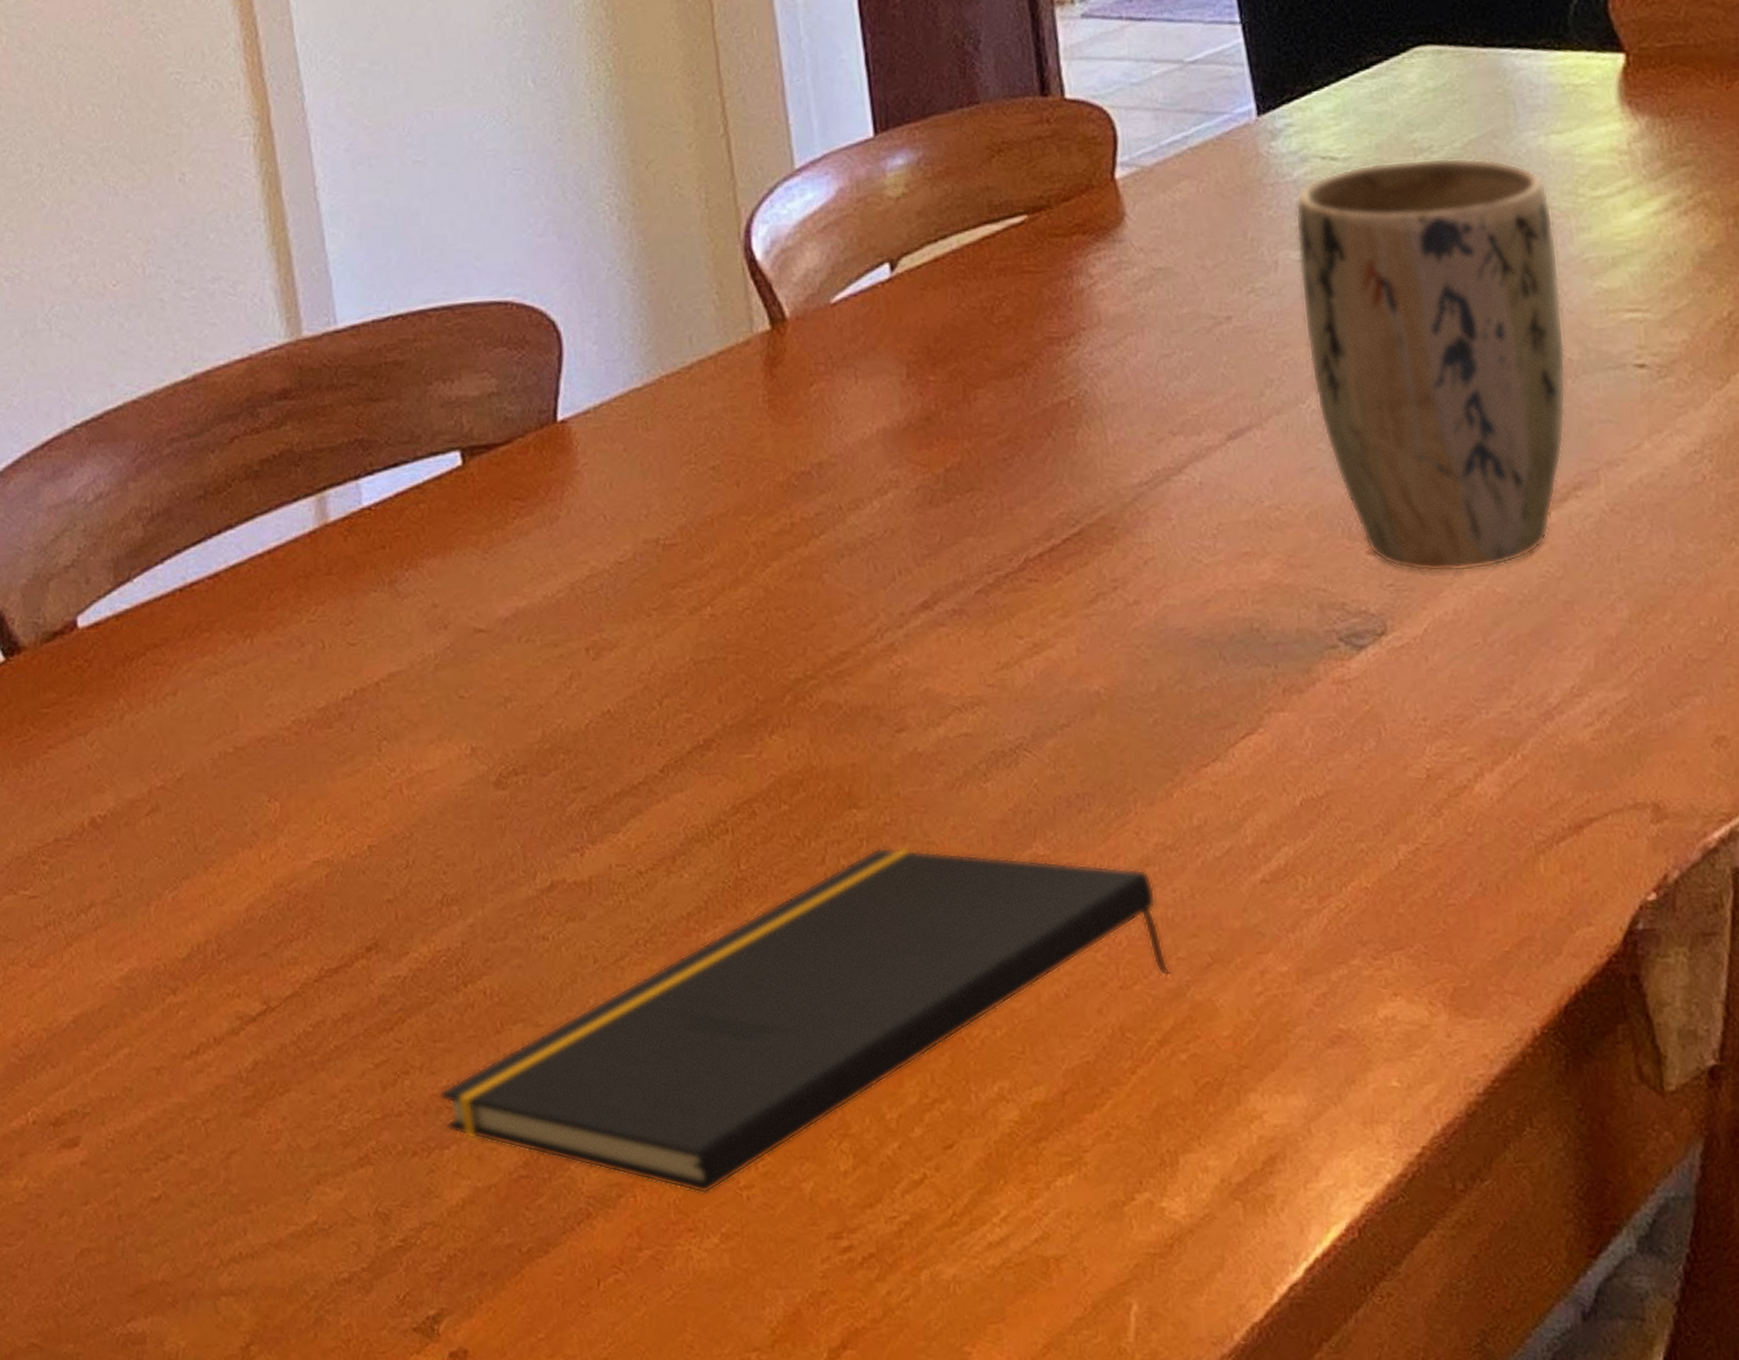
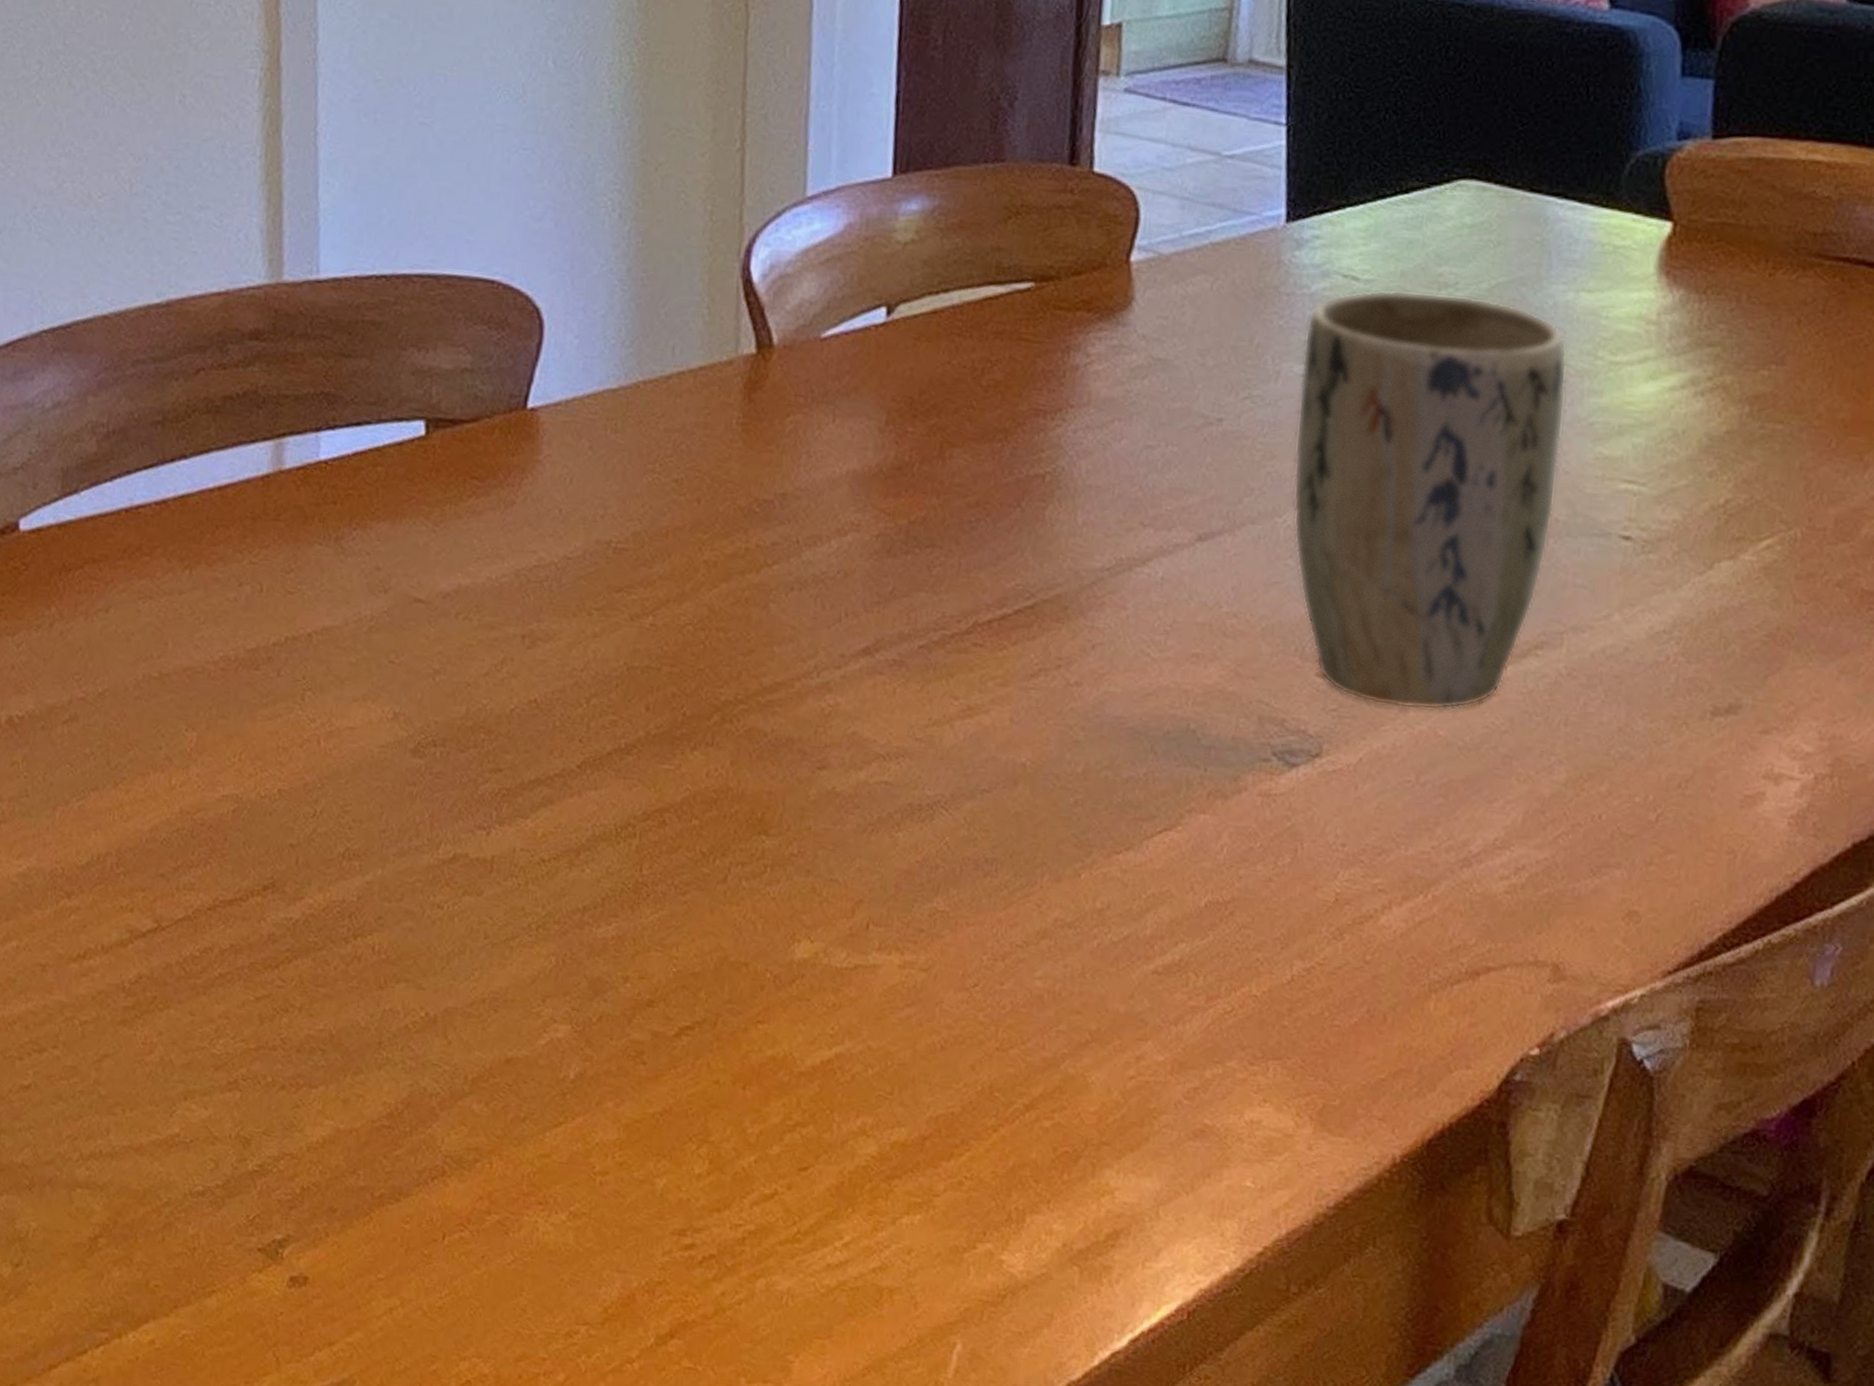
notepad: present [439,847,1170,1194] -> none [314,876,1049,1173]

